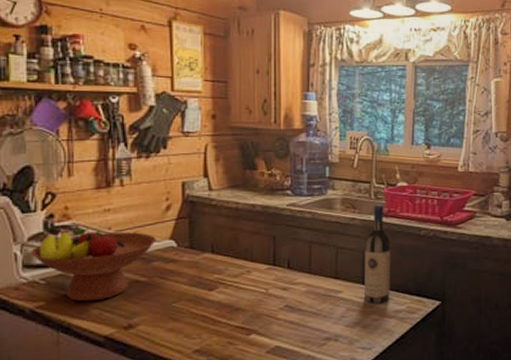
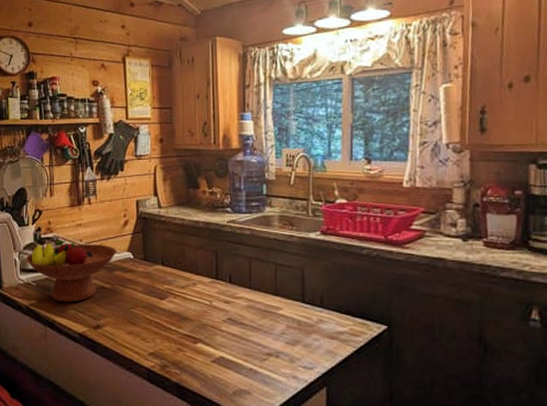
wine bottle: present [364,204,391,305] -> none [303,221,331,325]

